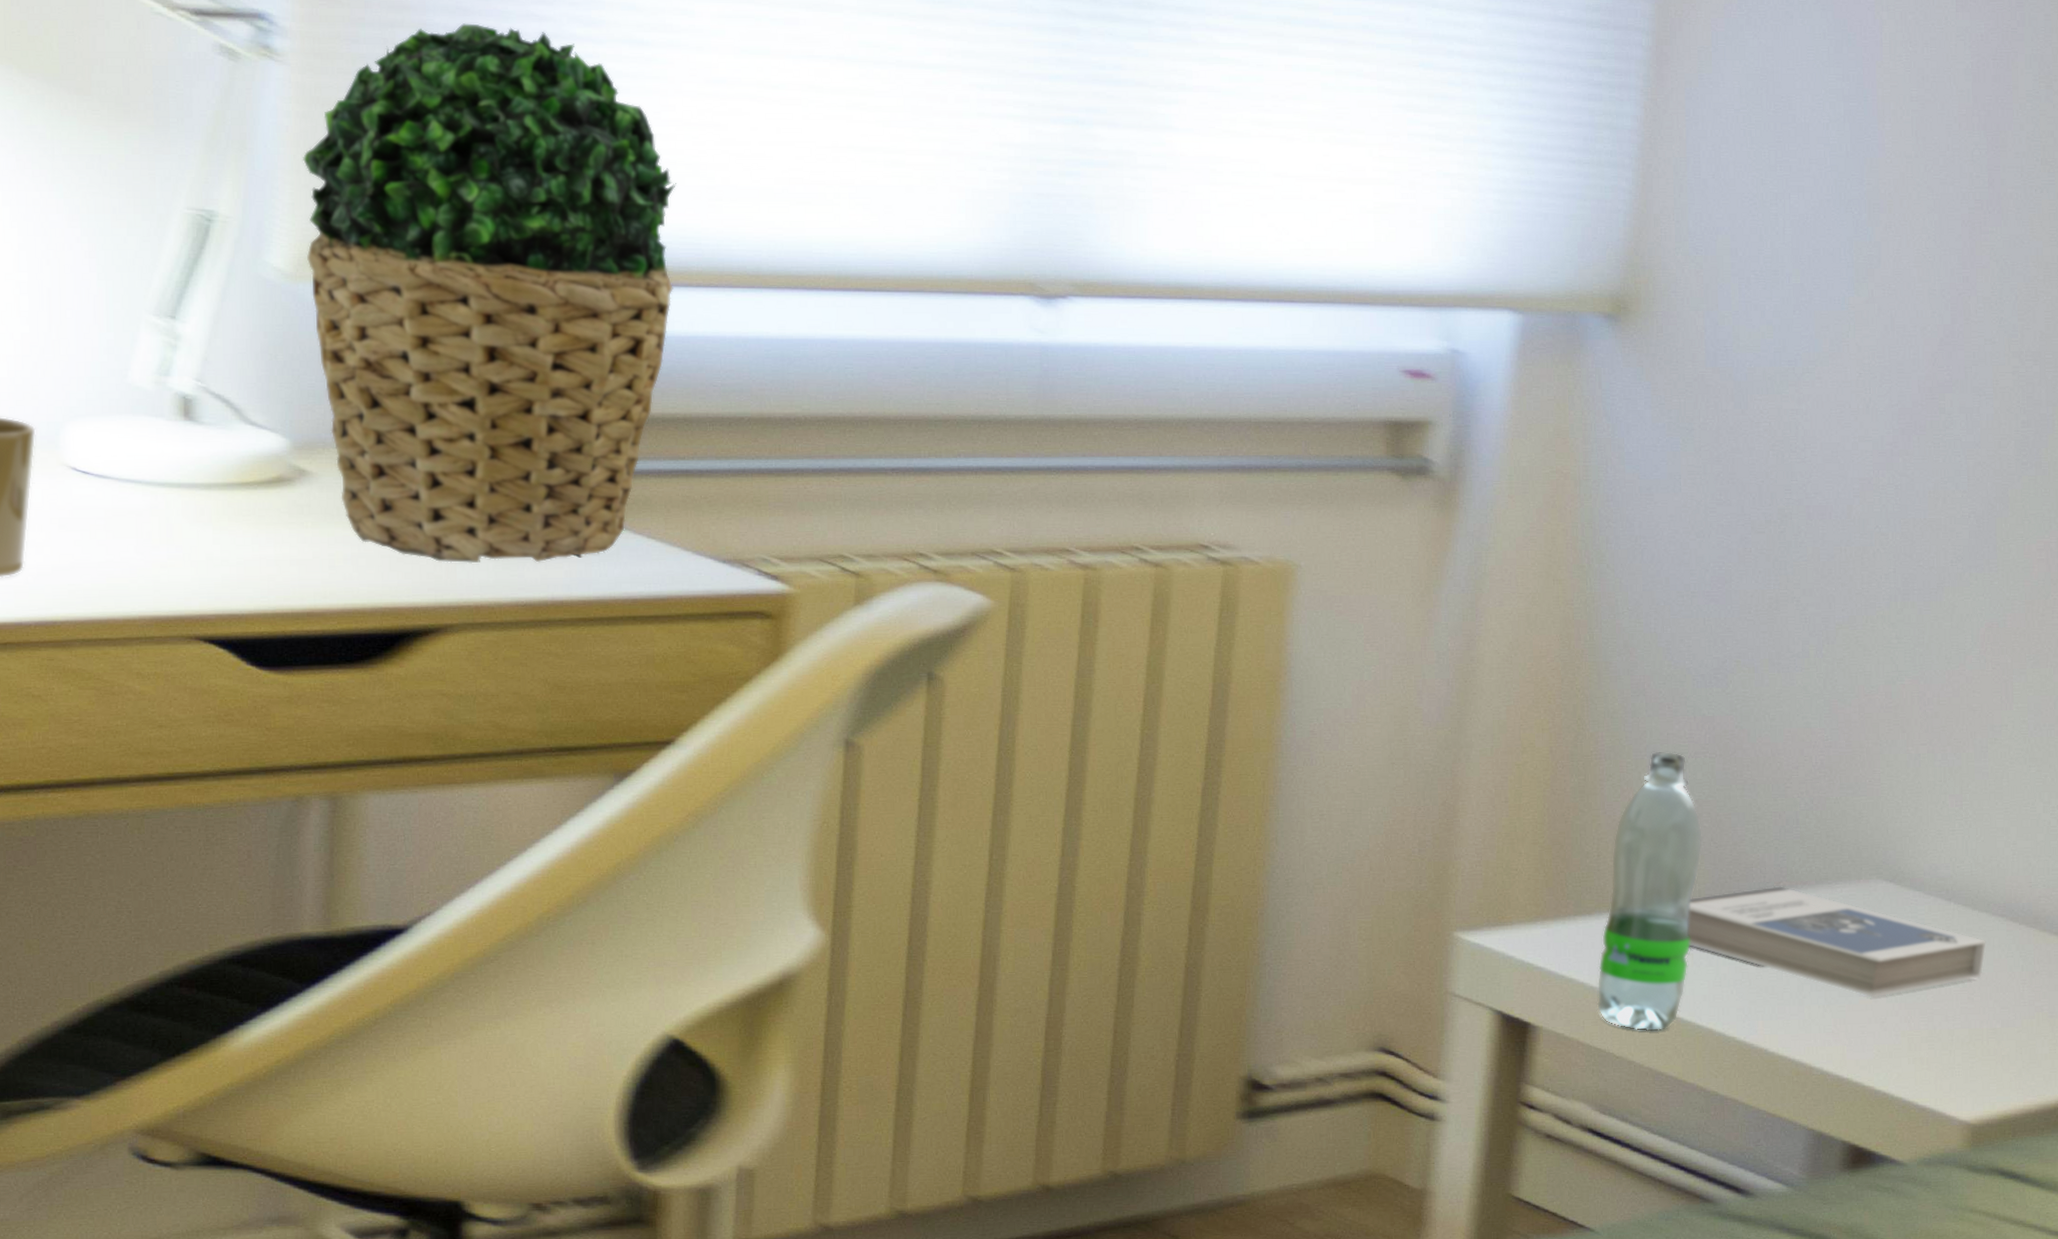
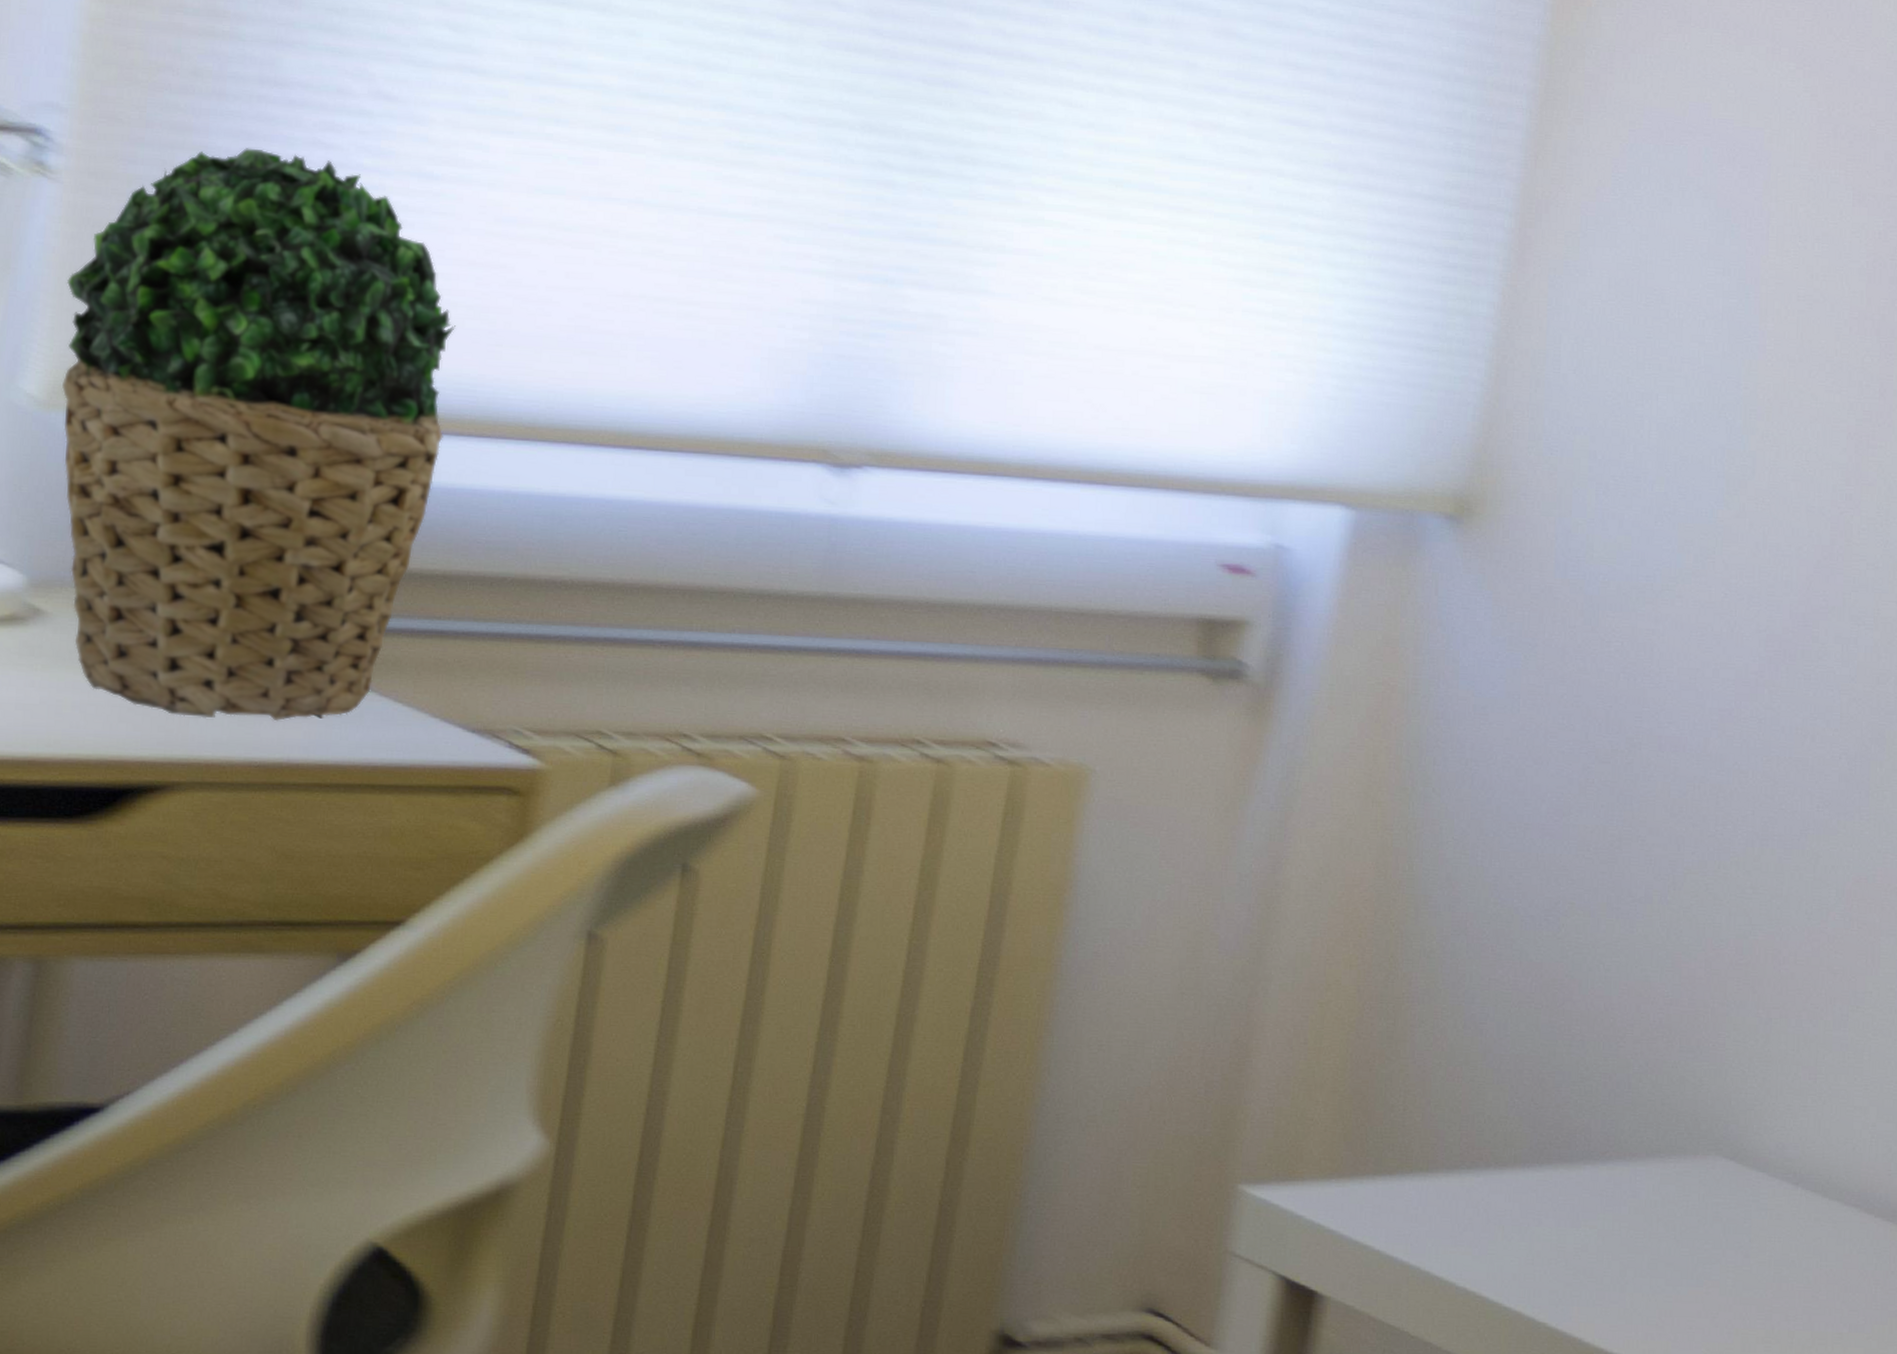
bottle: present [1597,751,1703,1031] -> none [1393,997,1522,1310]
hardback book: present [1688,886,1986,998] -> none [1500,1156,1836,1289]

